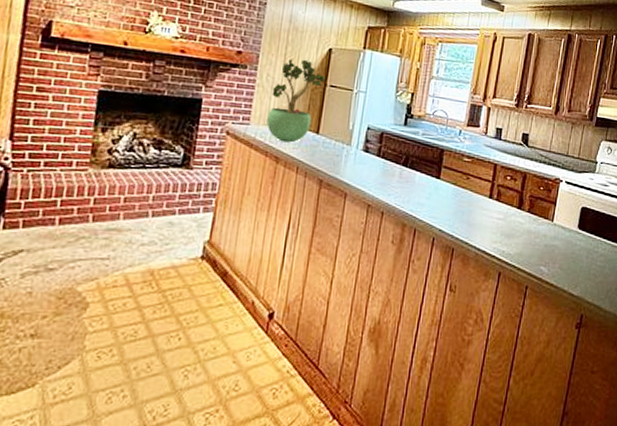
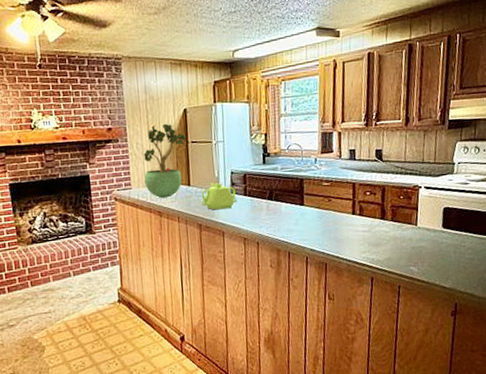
teapot: none [326,135,370,168] -> present [201,182,237,210]

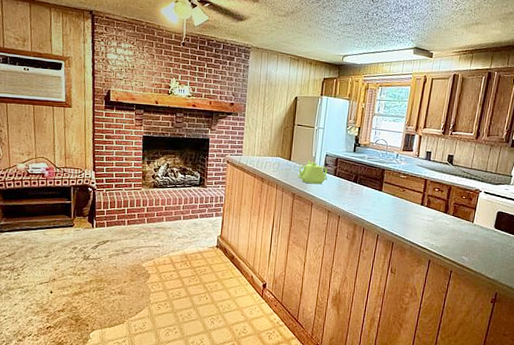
potted plant: present [143,123,186,199] -> none [254,106,293,168]

